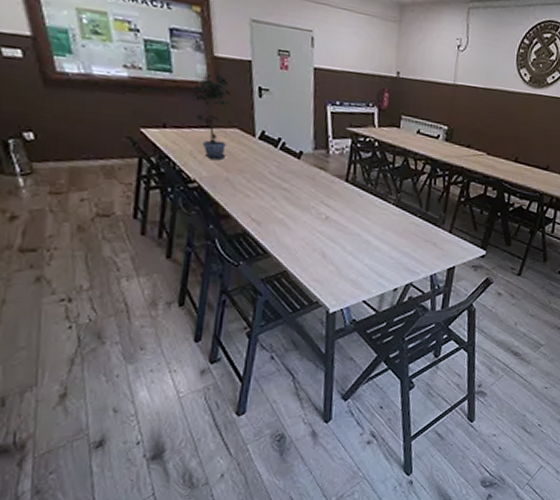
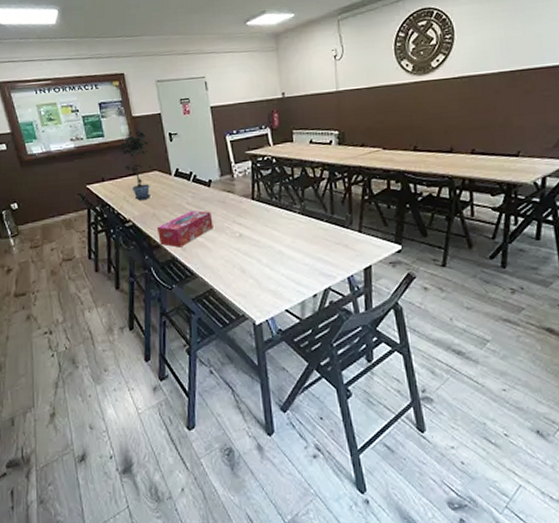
tissue box: none [228,182,298,221] -> present [156,210,213,248]

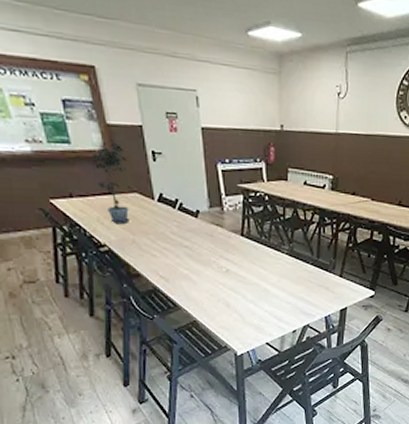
tissue box: present [156,210,213,248] -> none [136,241,199,278]

